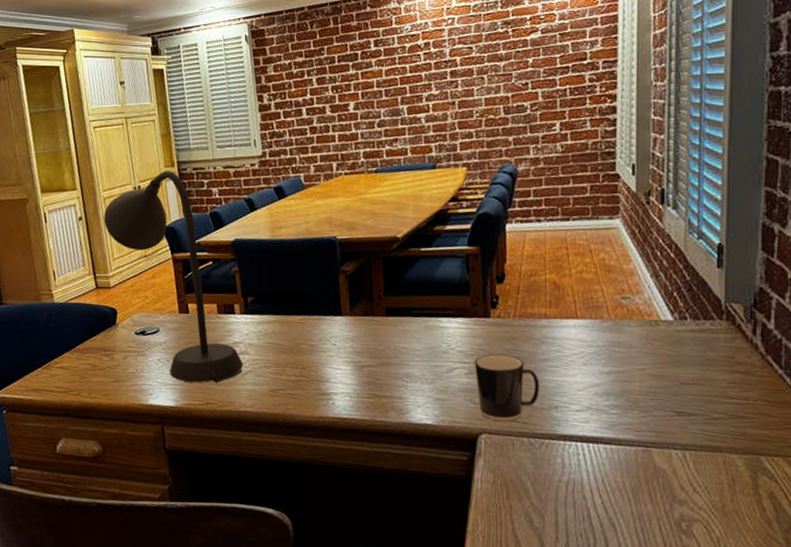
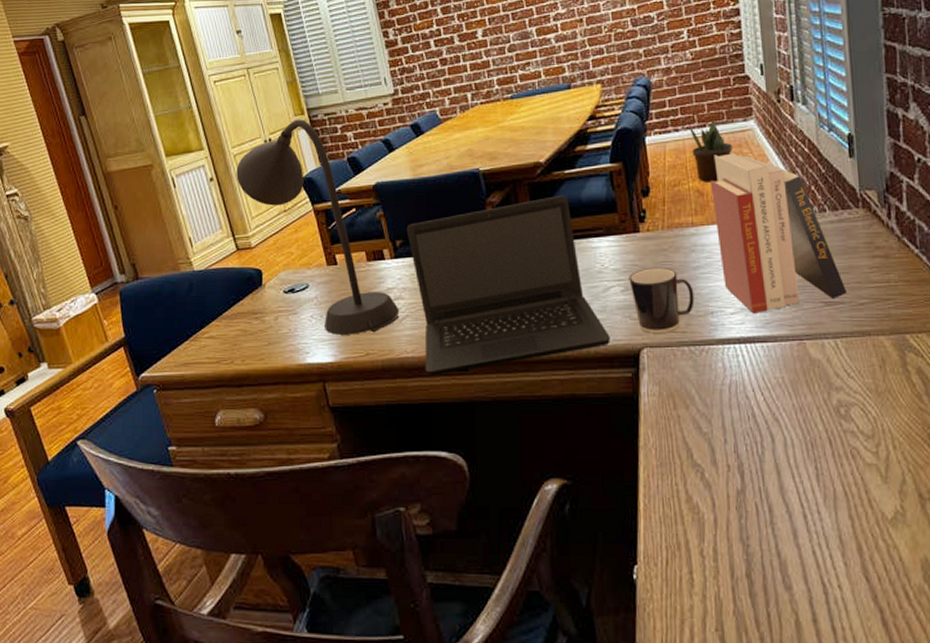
laptop: none [258,271,449,433] -> present [406,194,610,376]
planter: none [552,214,595,276] -> present [689,119,732,182]
books: none [567,248,702,414] -> present [710,151,848,314]

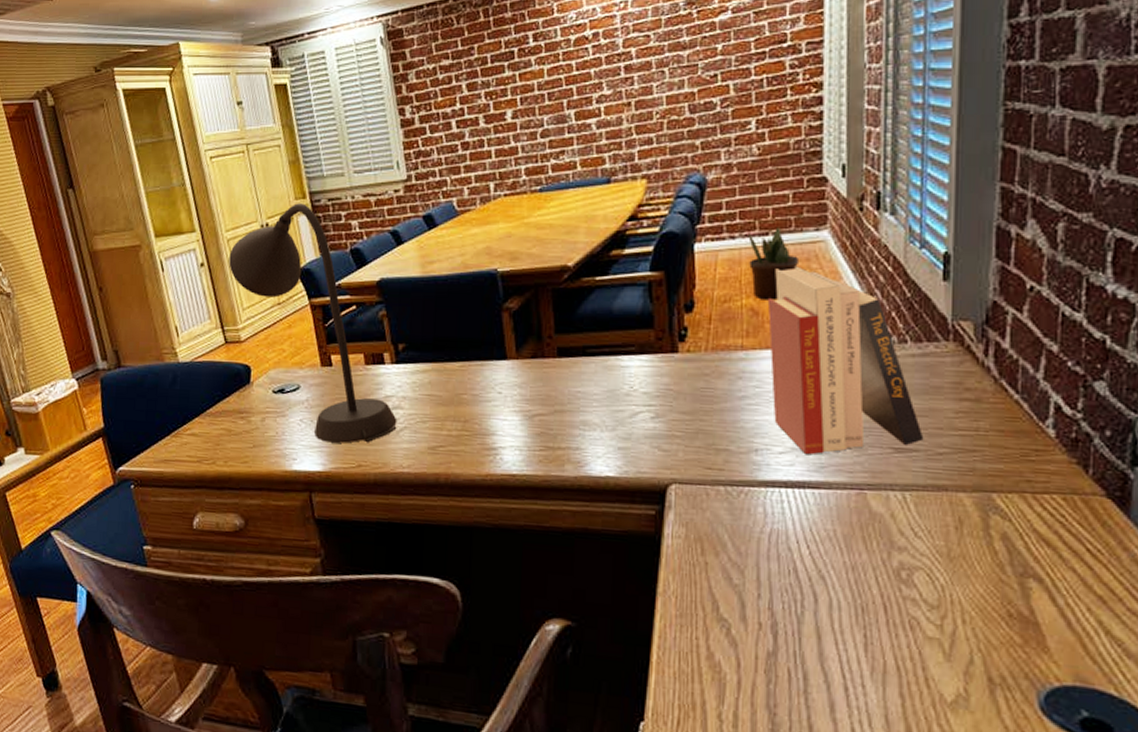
laptop: present [406,194,610,376] -> none [410,304,634,495]
mug: present [629,267,695,333] -> none [661,393,737,469]

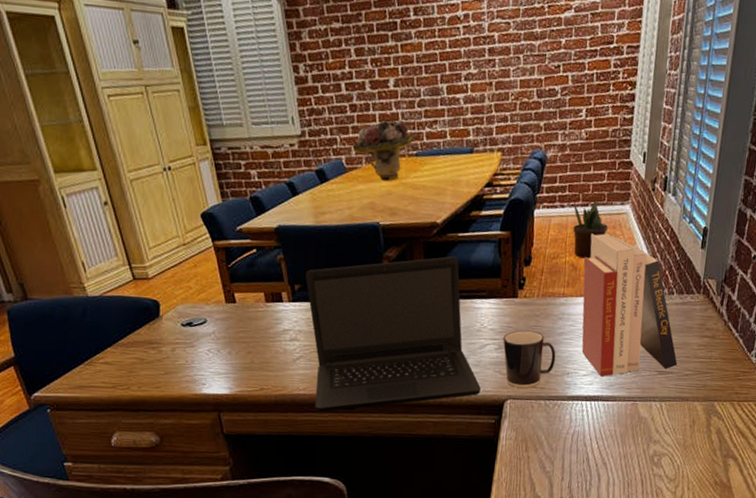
desk lamp: present [229,203,397,443] -> none [133,149,294,370]
laptop: none [410,304,634,495] -> present [305,256,481,412]
flower arrangement: none [464,152,542,223] -> present [352,117,419,182]
mug: none [661,393,737,469] -> present [503,330,556,388]

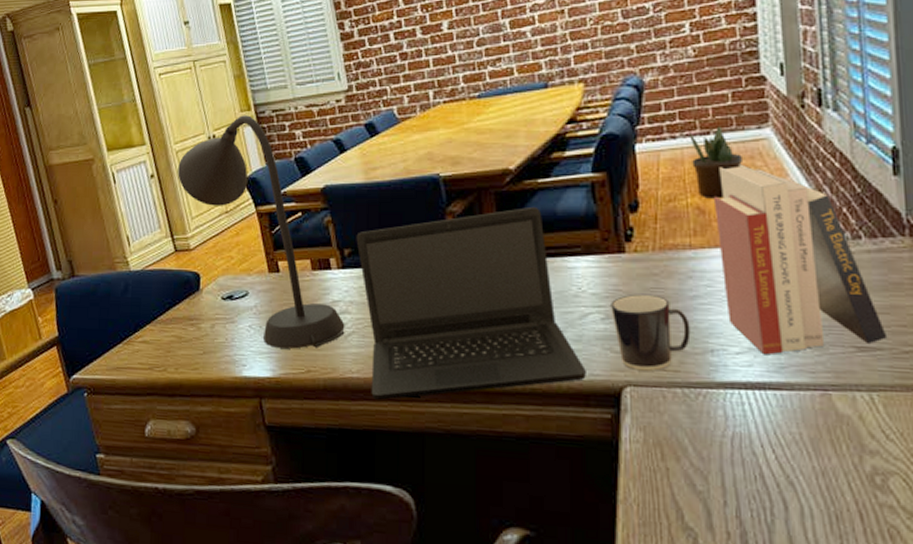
desk lamp: none [133,149,294,370] -> present [178,115,345,349]
flower arrangement: present [352,117,419,182] -> none [404,61,480,128]

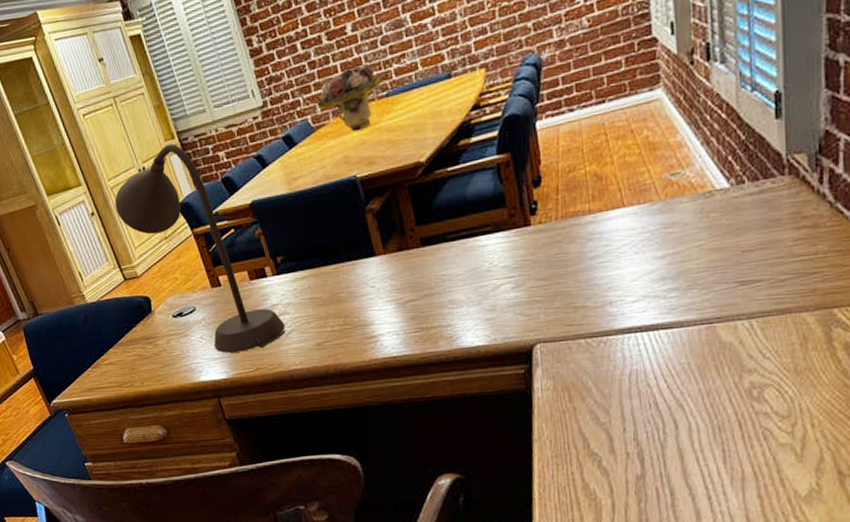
laptop: present [356,206,586,400] -> none [286,194,501,385]
flower arrangement: none [404,61,480,128] -> present [316,63,386,132]
mug: present [611,293,691,371] -> none [519,260,592,329]
planter: present [689,126,742,199] -> none [586,93,636,164]
books: present [713,164,888,355] -> none [609,127,767,300]

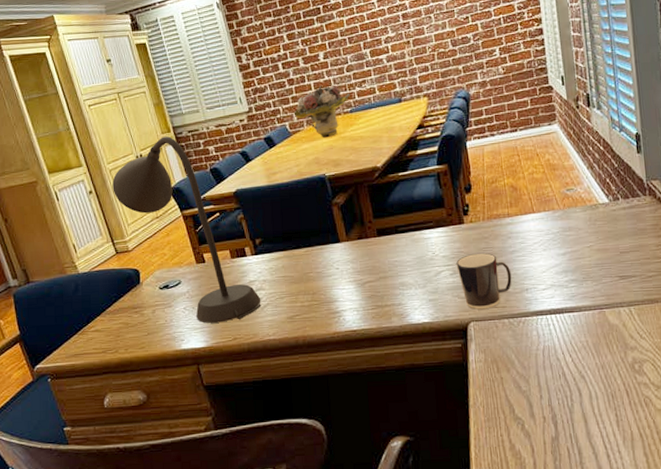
mug: none [519,260,592,329] -> present [456,252,512,309]

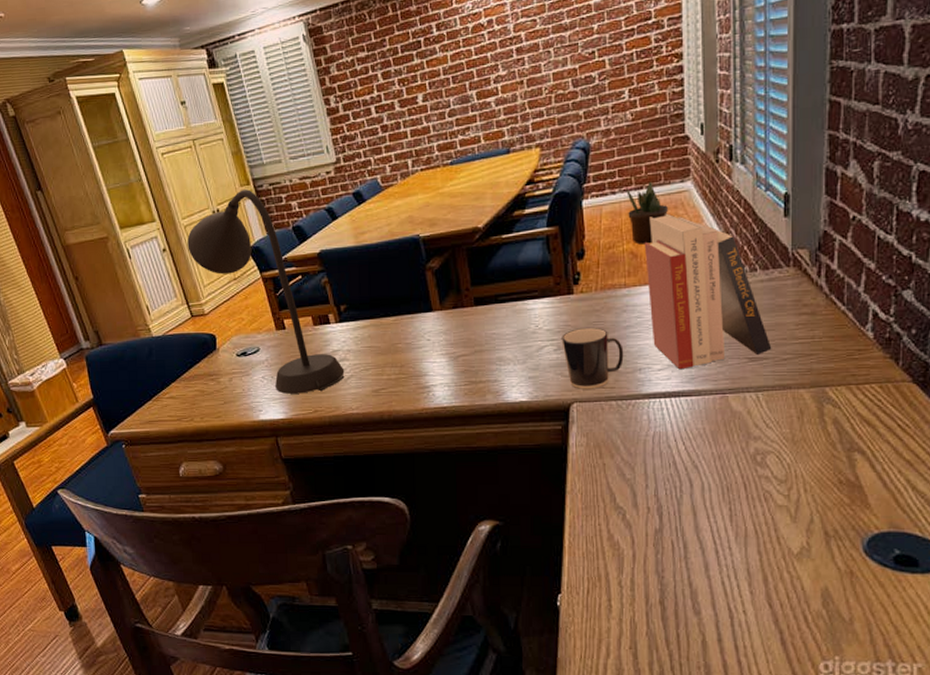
flower arrangement: present [293,84,350,138] -> none [386,132,452,194]
planter: none [503,125,540,179] -> present [626,181,668,244]
books: none [522,152,639,289] -> present [644,213,772,370]

